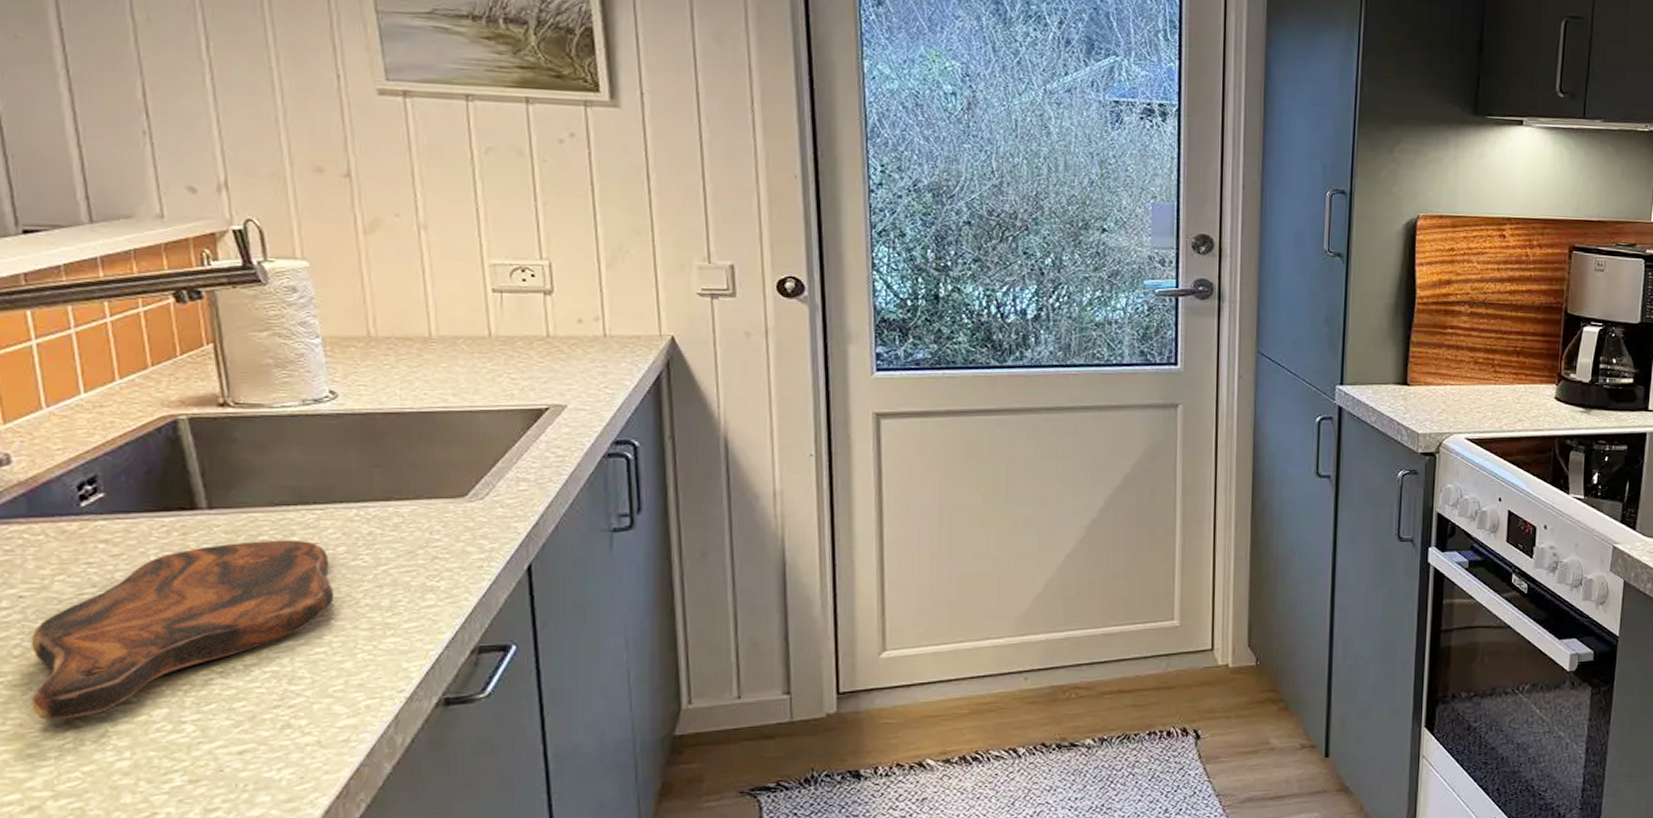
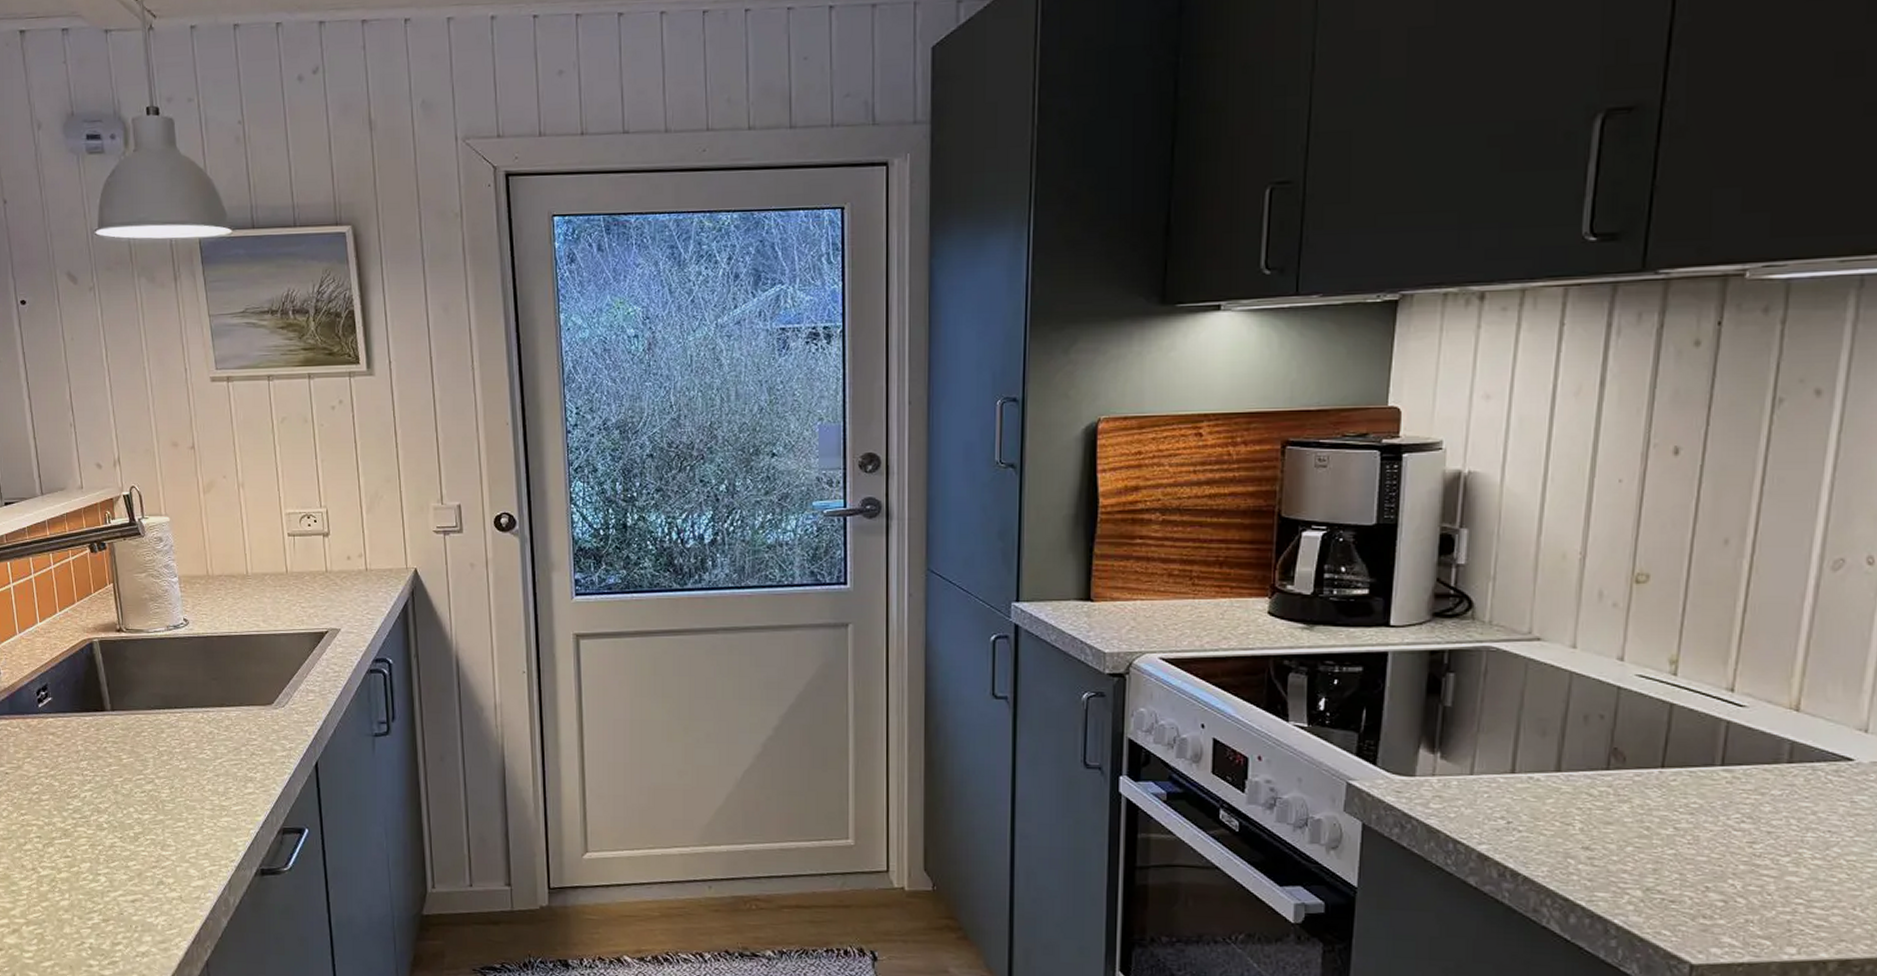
cutting board: present [30,539,335,721] -> none [12,736,189,867]

